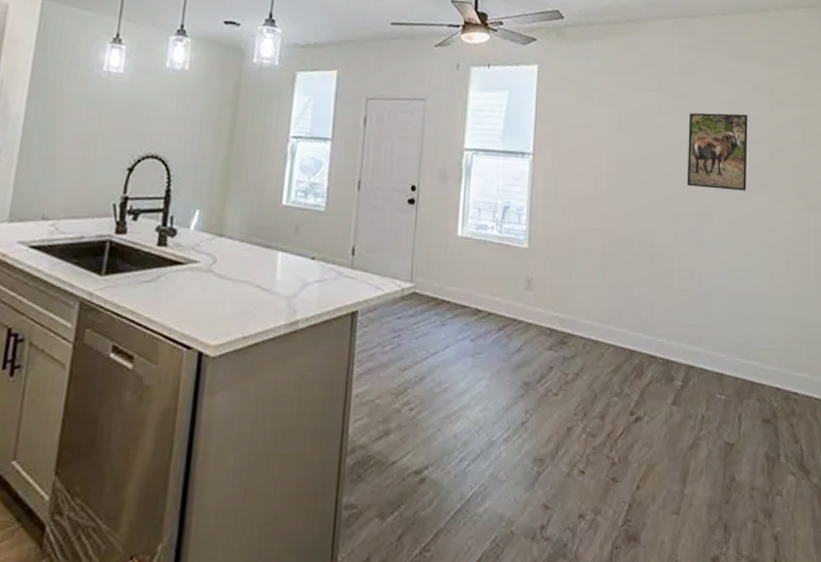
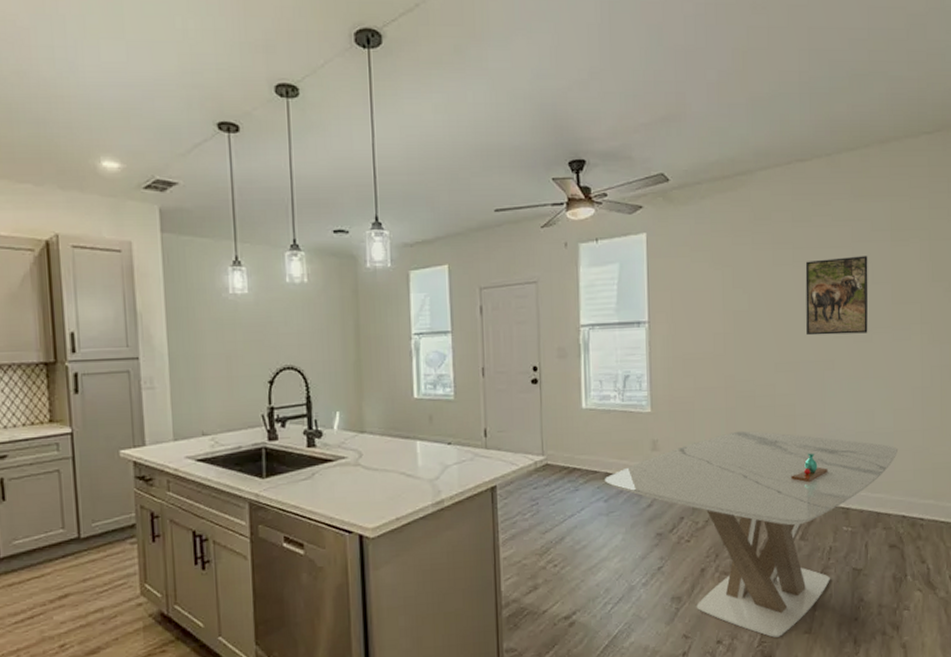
dining table: none [474,278,774,516] -> present [605,430,899,638]
vase: none [666,309,703,342] -> present [791,453,828,483]

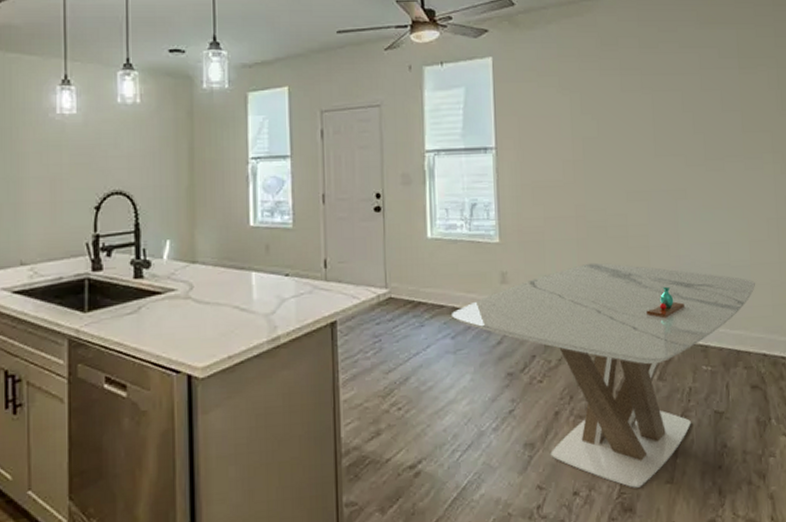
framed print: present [805,255,868,336] -> none [654,83,720,164]

